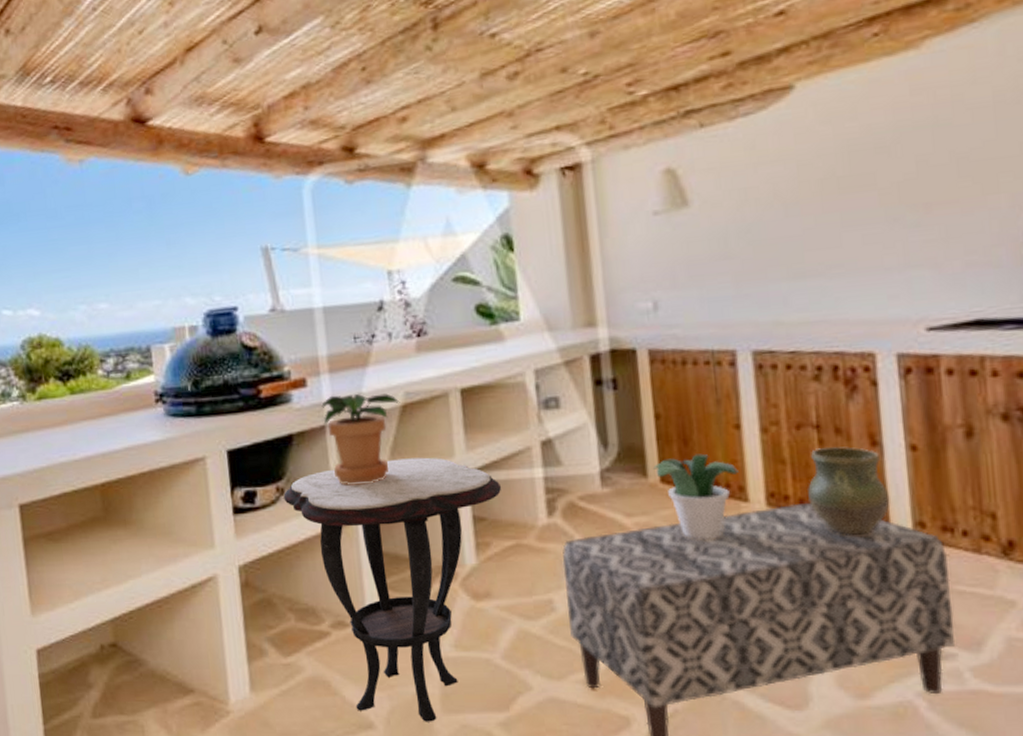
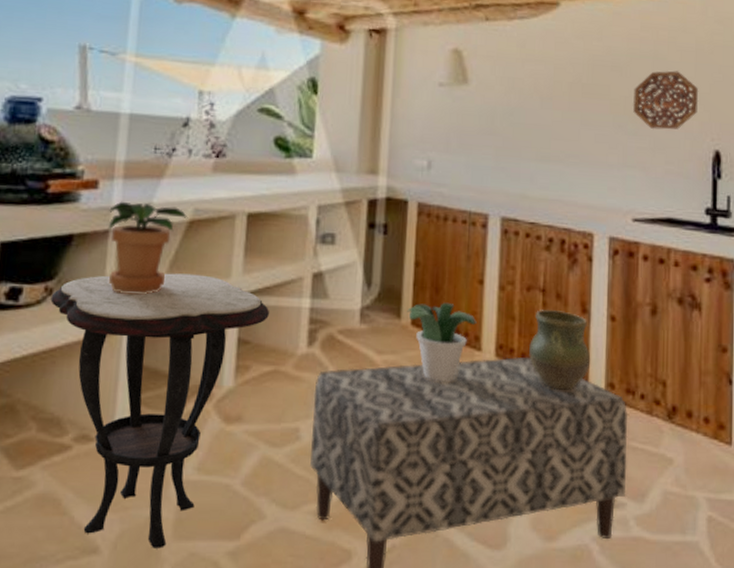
decorative platter: none [909,135,1005,216] -> present [632,70,699,130]

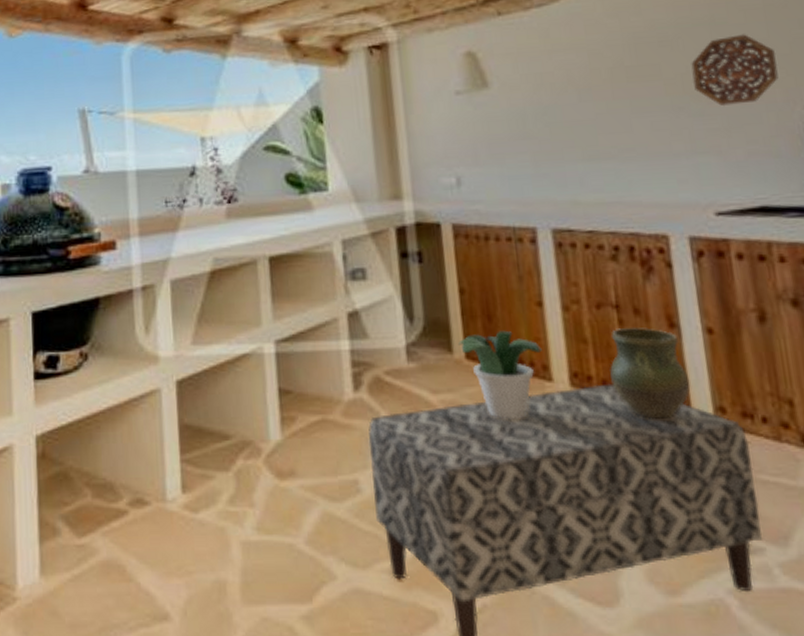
side table: present [50,273,270,549] -> none [87,325,308,614]
potted plant: present [107,201,190,294] -> none [130,259,210,352]

